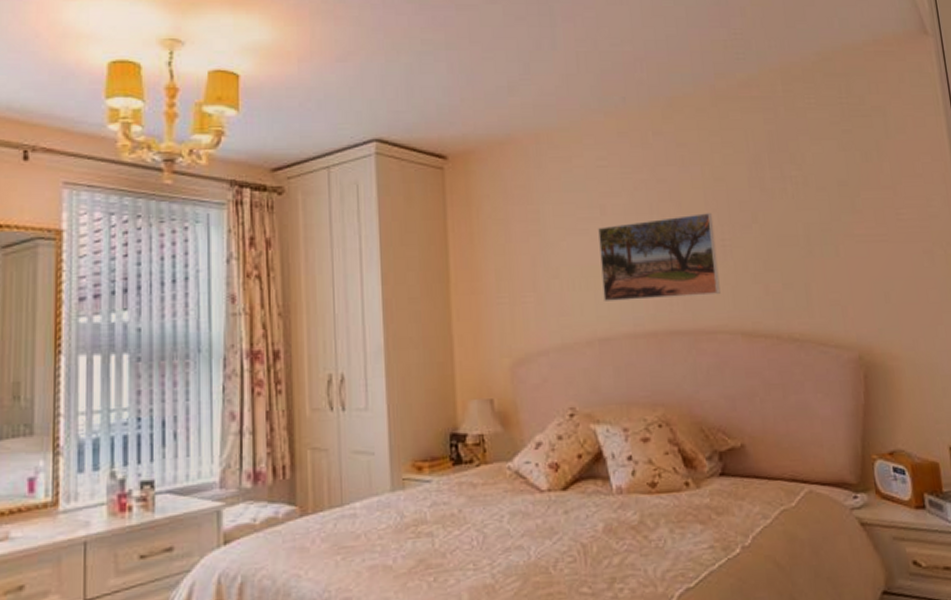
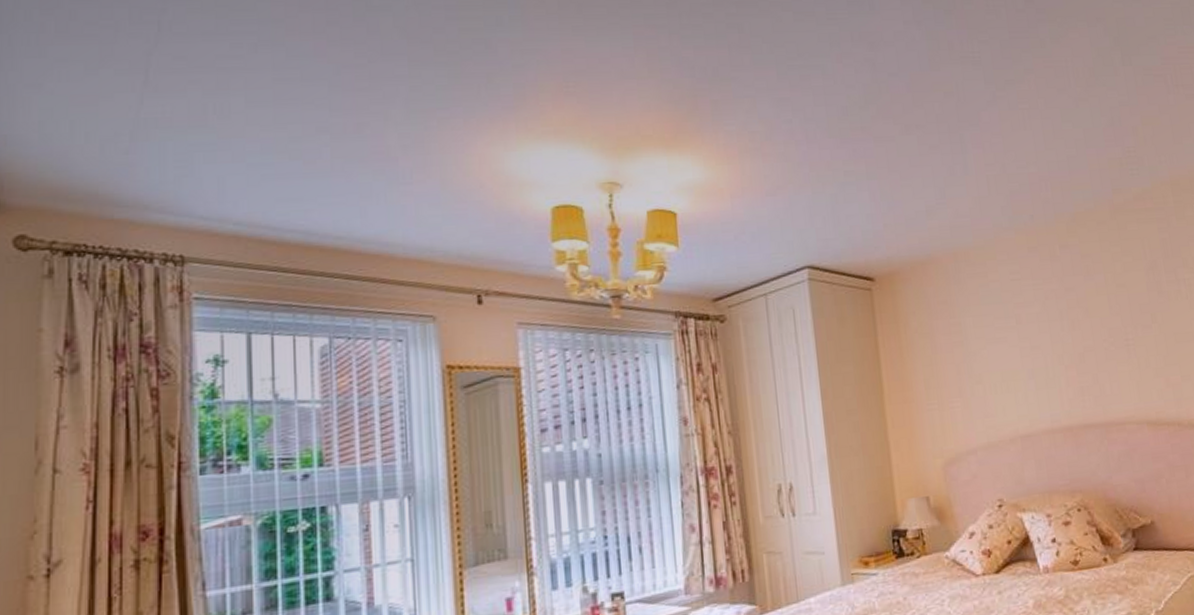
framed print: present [598,213,721,301] -> none [1015,316,1127,402]

